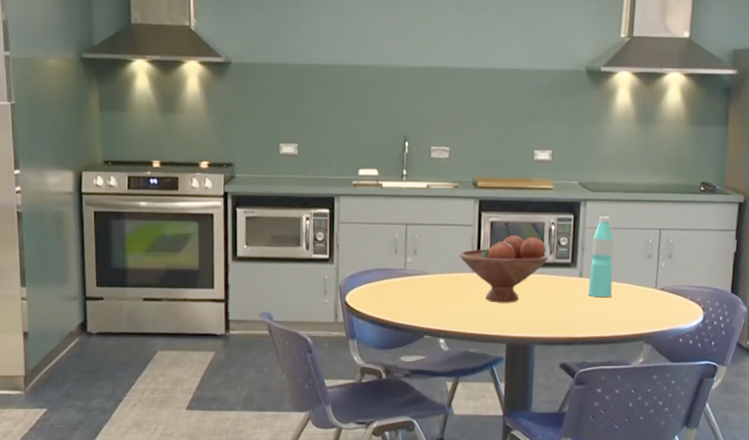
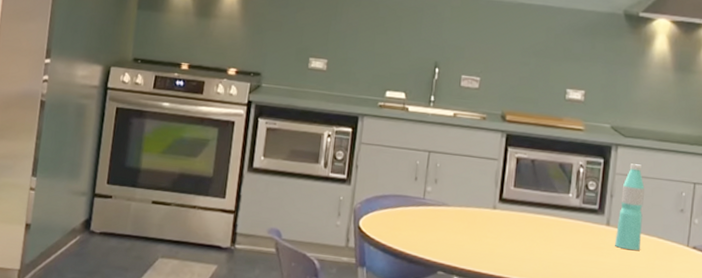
fruit bowl: present [459,235,548,303] -> none [481,174,574,246]

